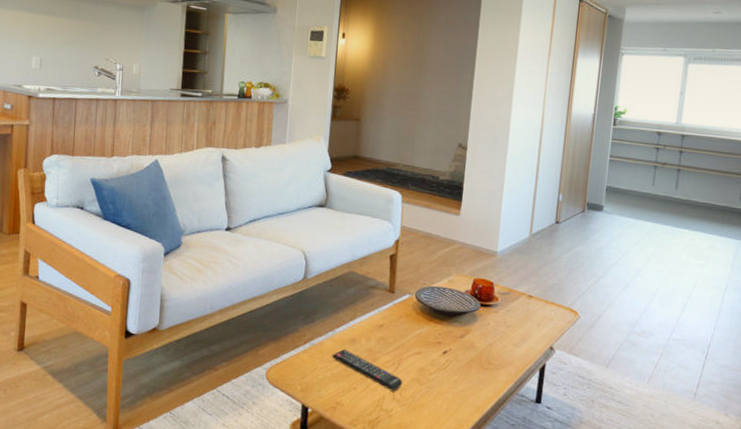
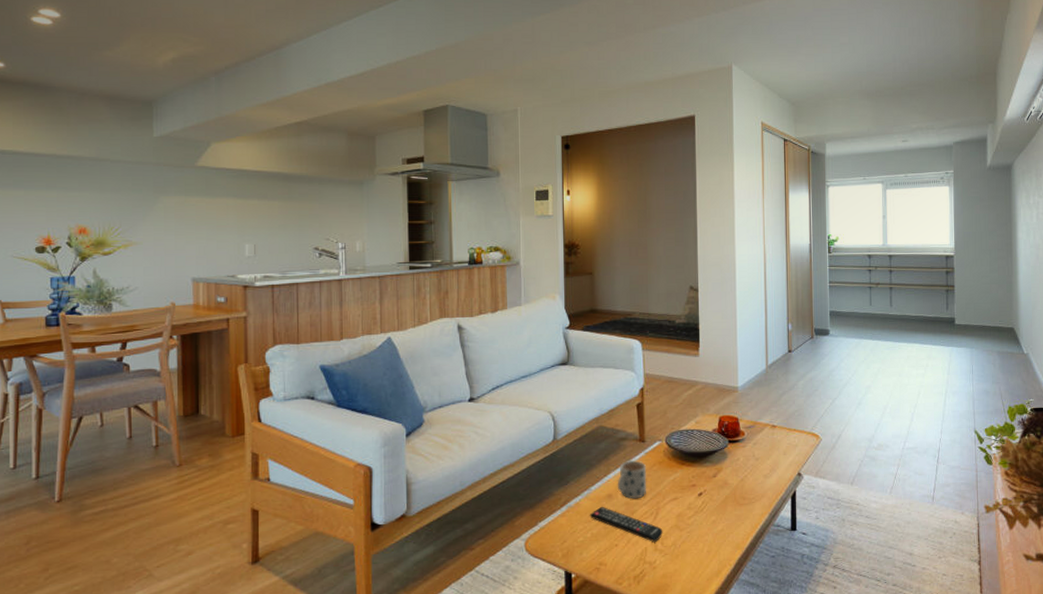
mug: none [361,309,393,347] -> present [617,460,647,499]

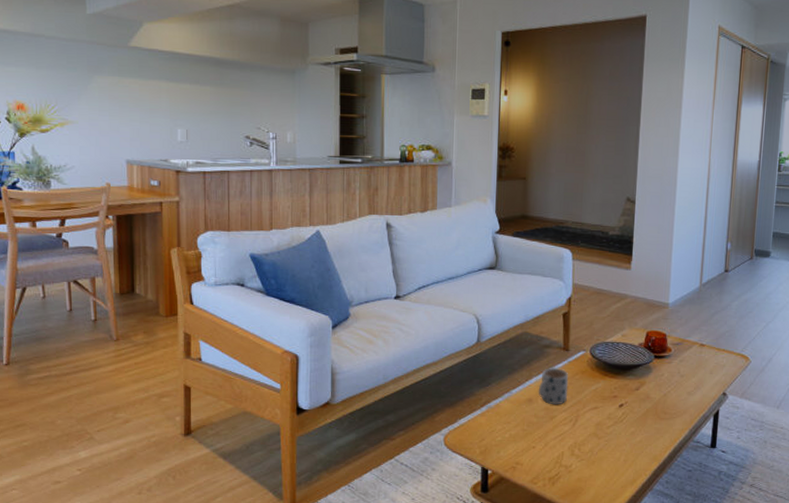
remote control: present [589,507,663,542] -> none [508,410,581,447]

